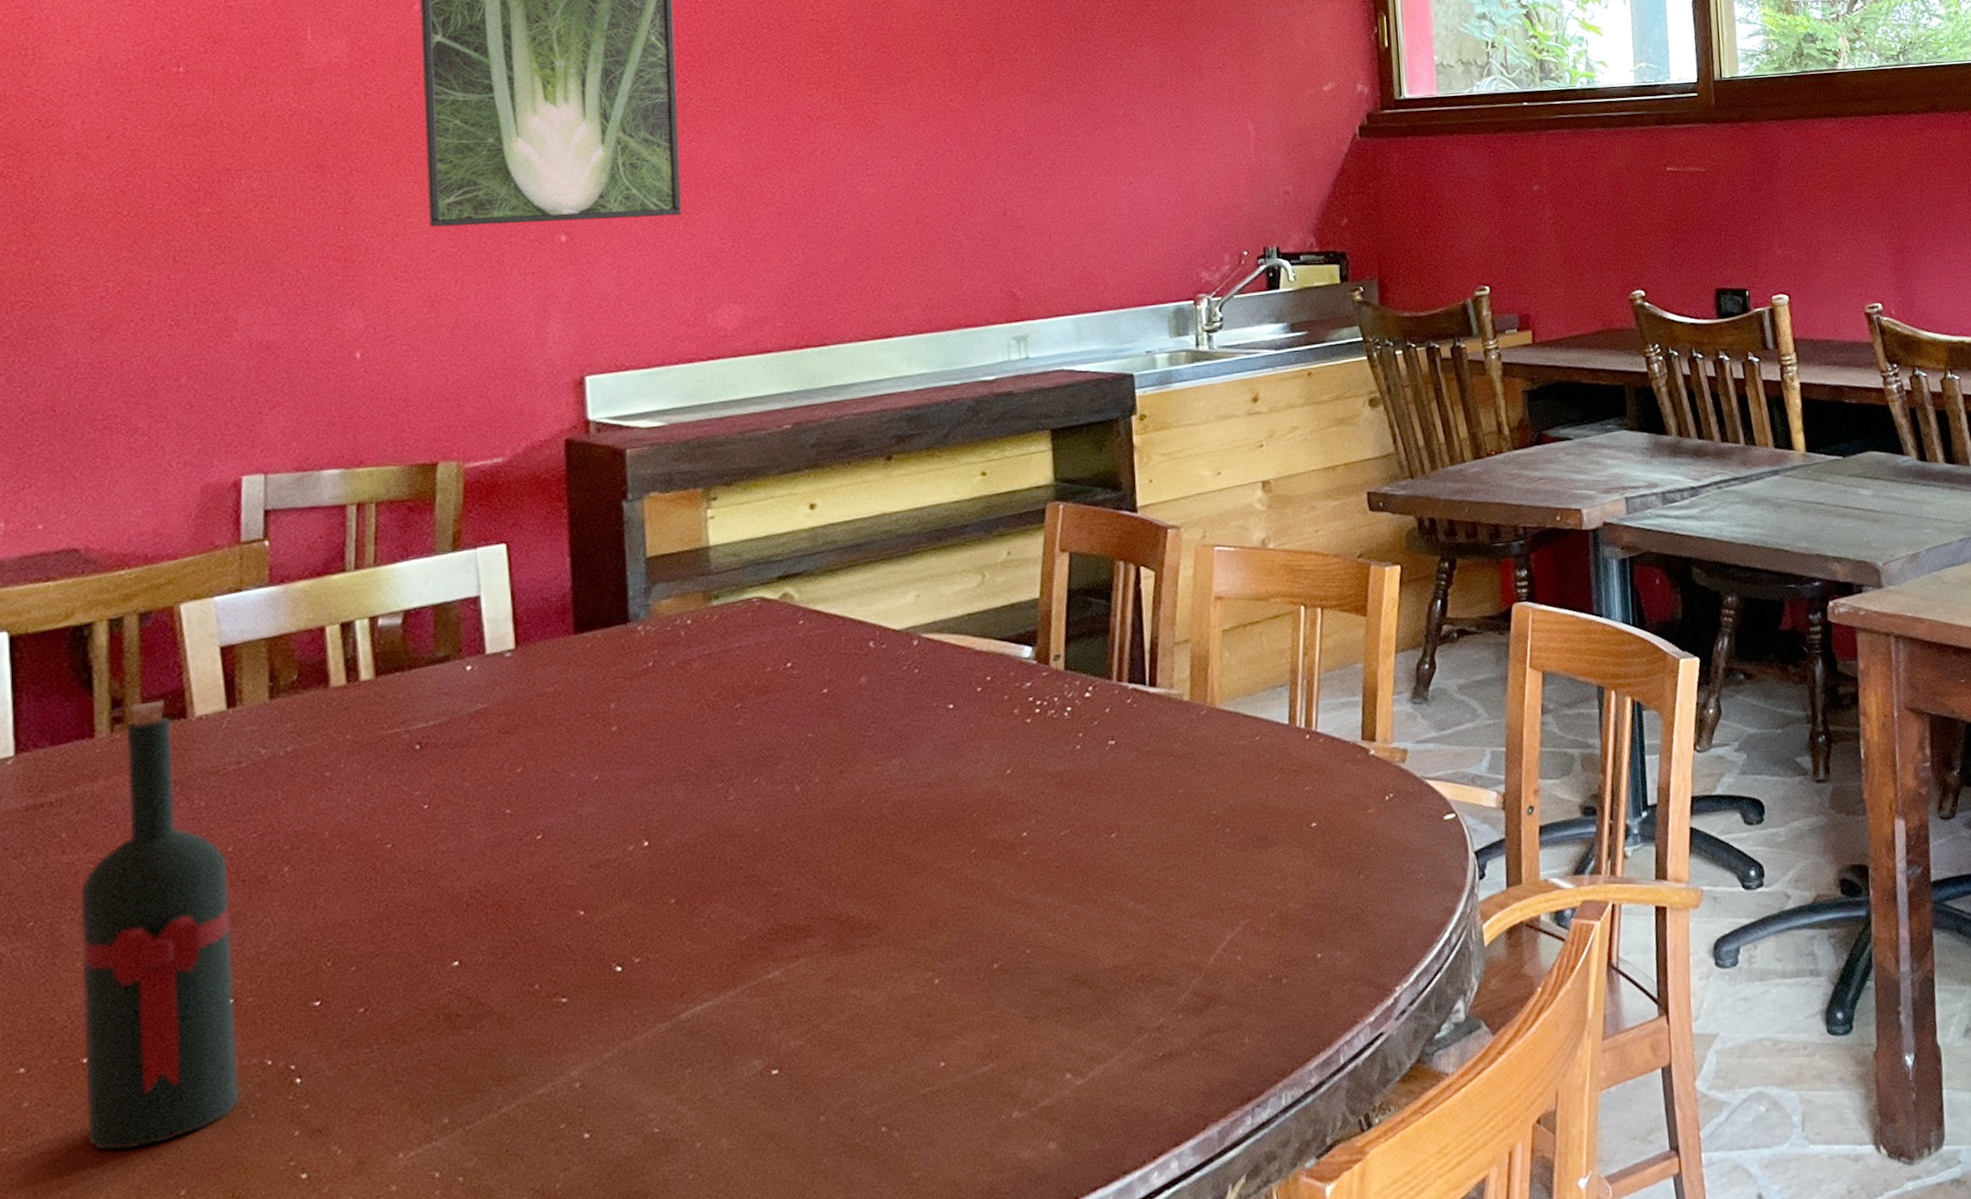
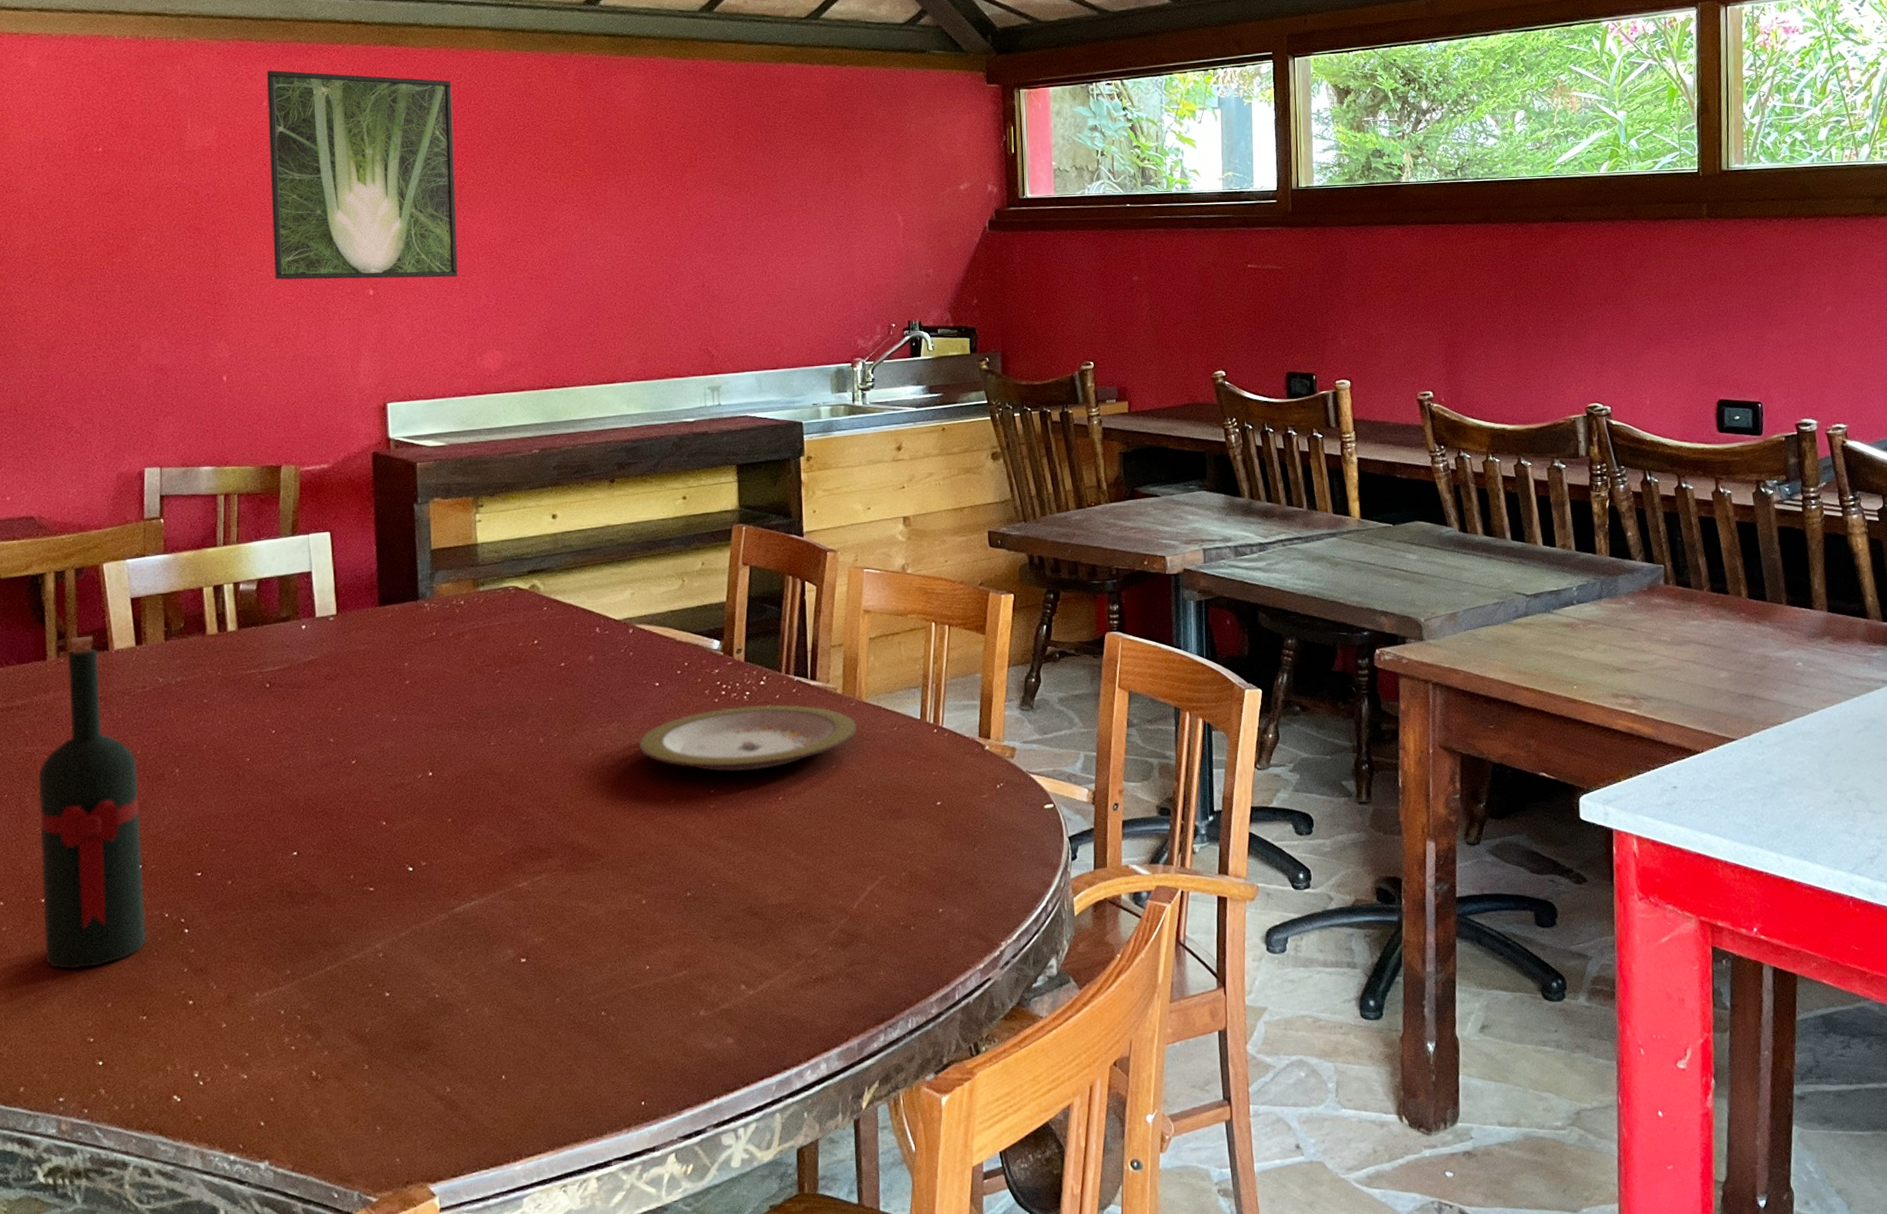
plate: none [926,718,1209,809] -> present [638,704,857,773]

